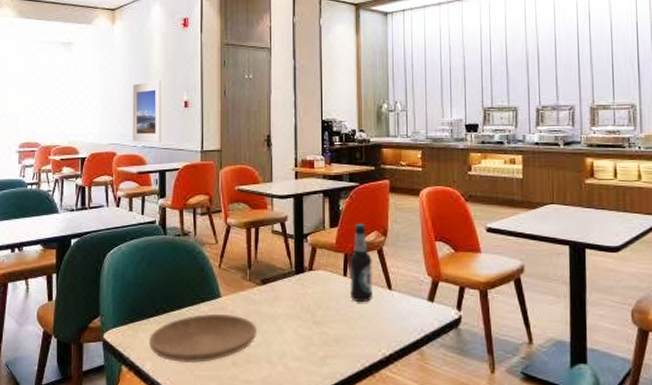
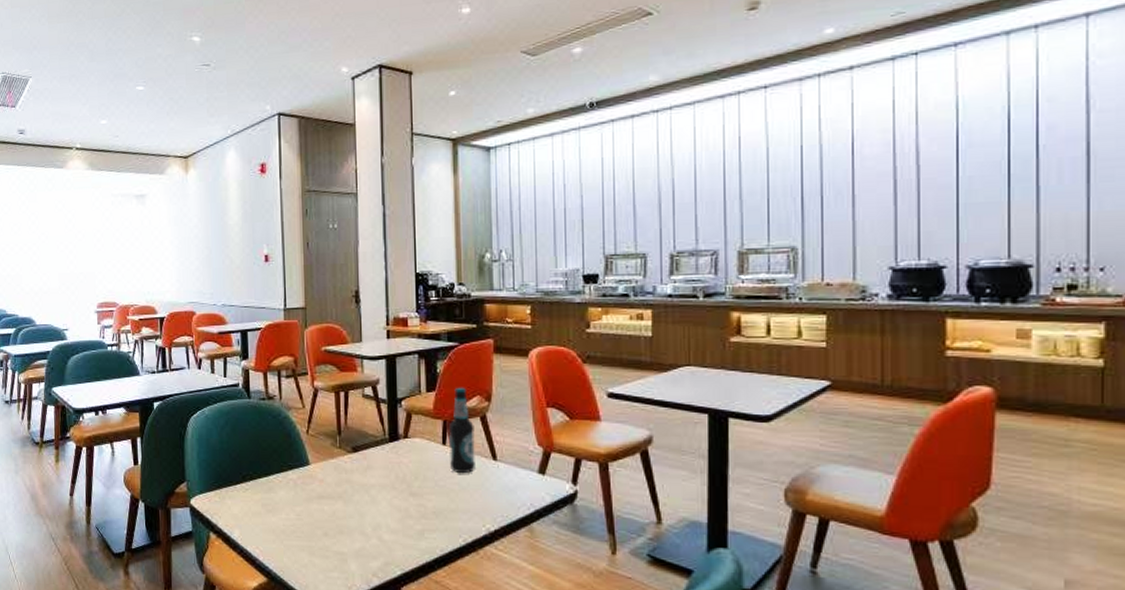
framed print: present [132,80,161,143] -> none [209,233,242,301]
plate: present [148,314,258,364] -> none [236,482,350,533]

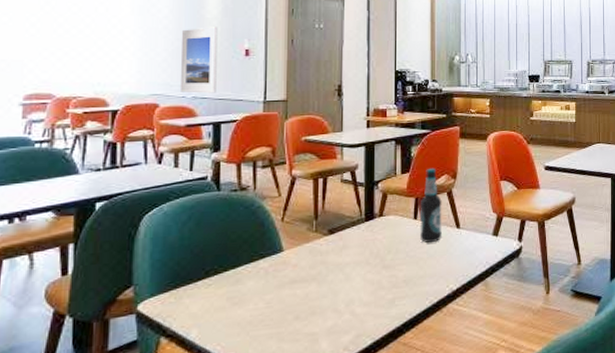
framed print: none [209,233,242,301] -> present [181,27,218,93]

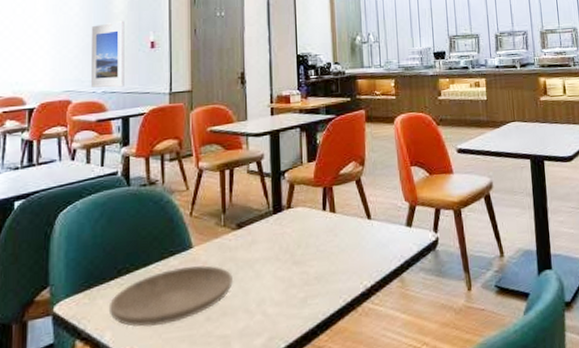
plate: none [195,268,324,325] -> present [108,265,234,327]
bottle: present [419,168,442,243] -> none [328,155,353,236]

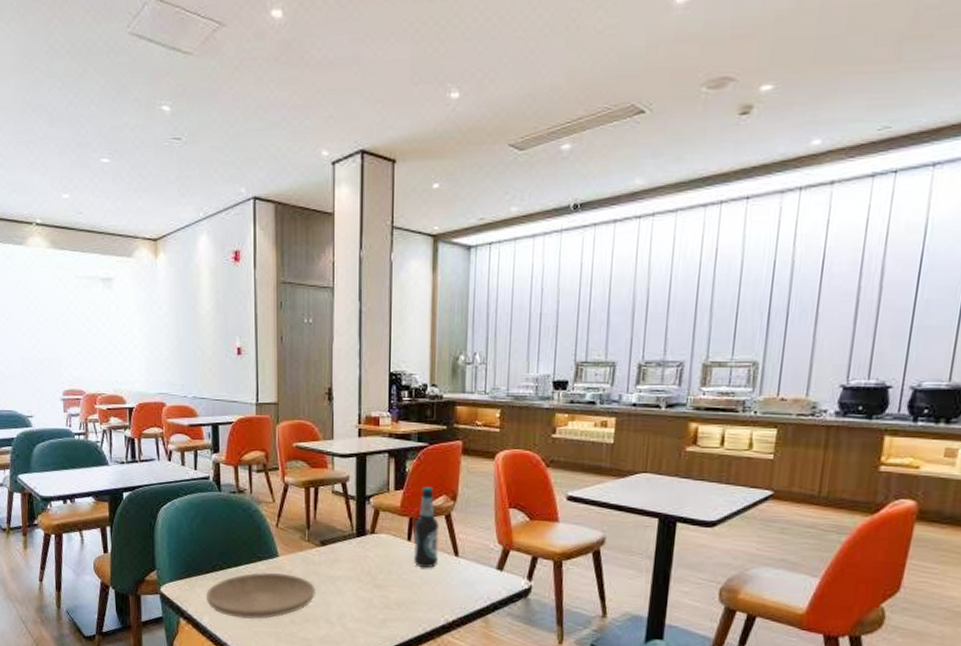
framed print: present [91,21,125,88] -> none [179,323,213,394]
bottle: none [328,155,353,236] -> present [414,486,439,569]

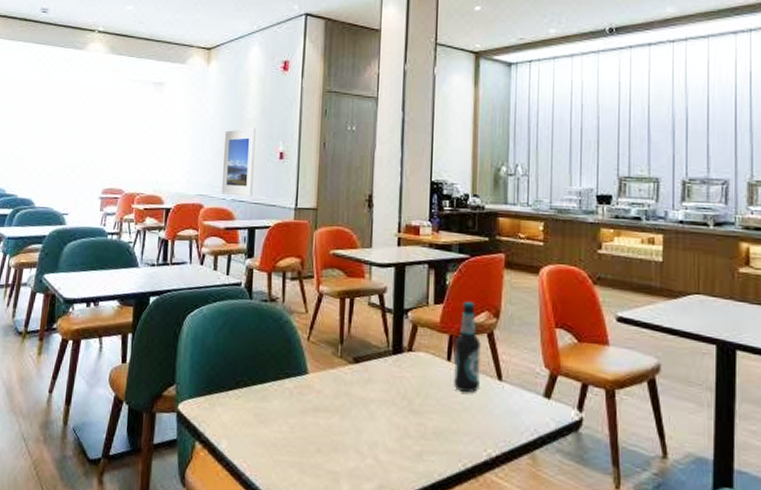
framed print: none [179,323,213,394] -> present [222,128,256,197]
plate: present [205,573,317,620] -> none [226,391,347,447]

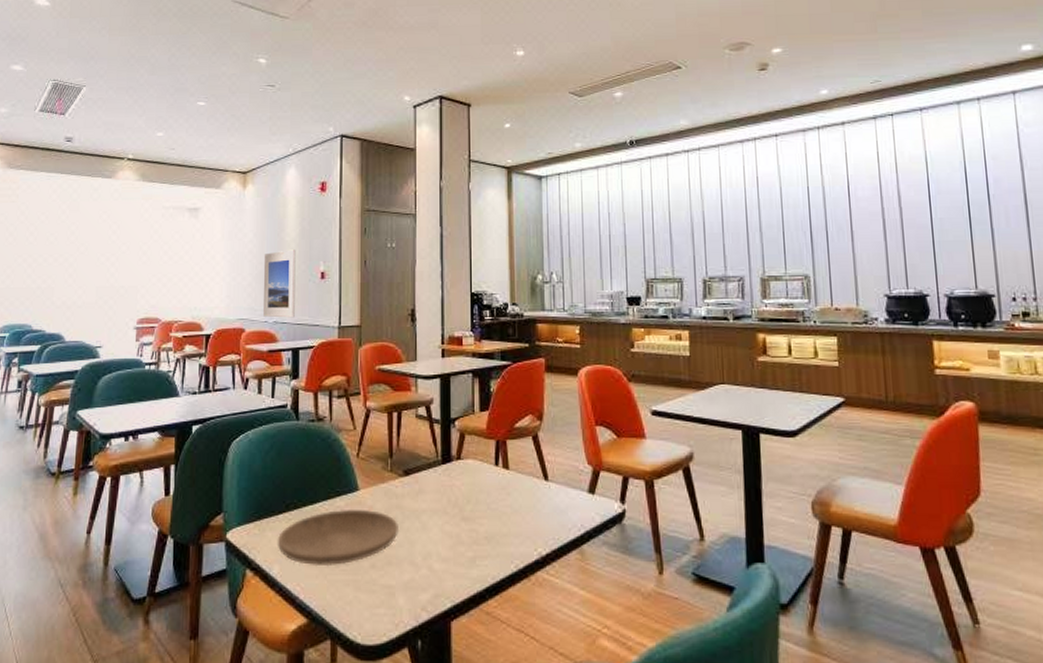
plate: none [226,391,347,447] -> present [277,510,400,567]
bottle: present [454,301,481,393] -> none [501,406,527,496]

